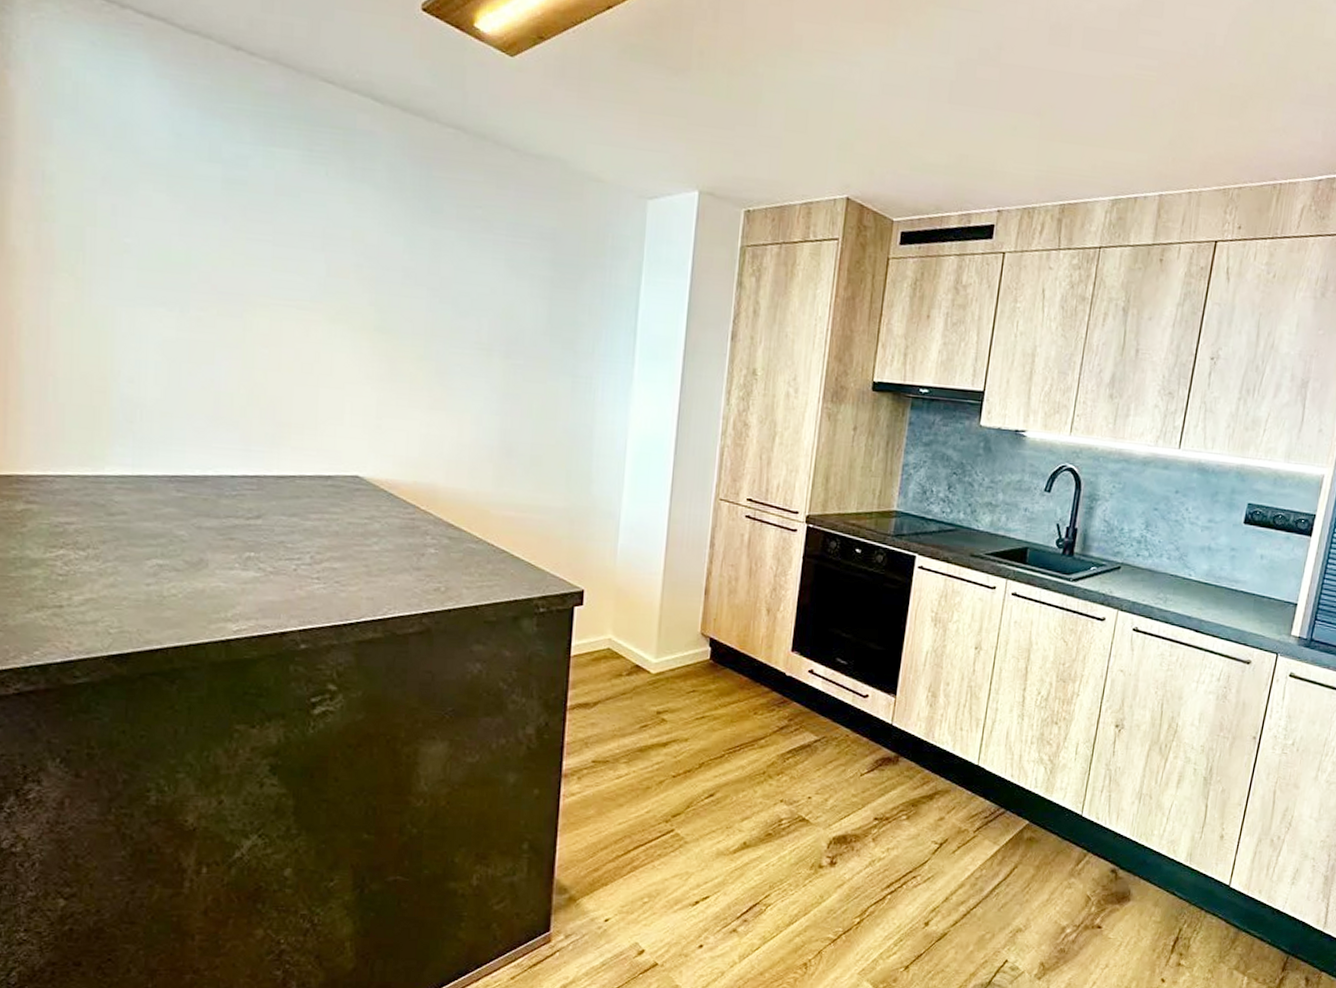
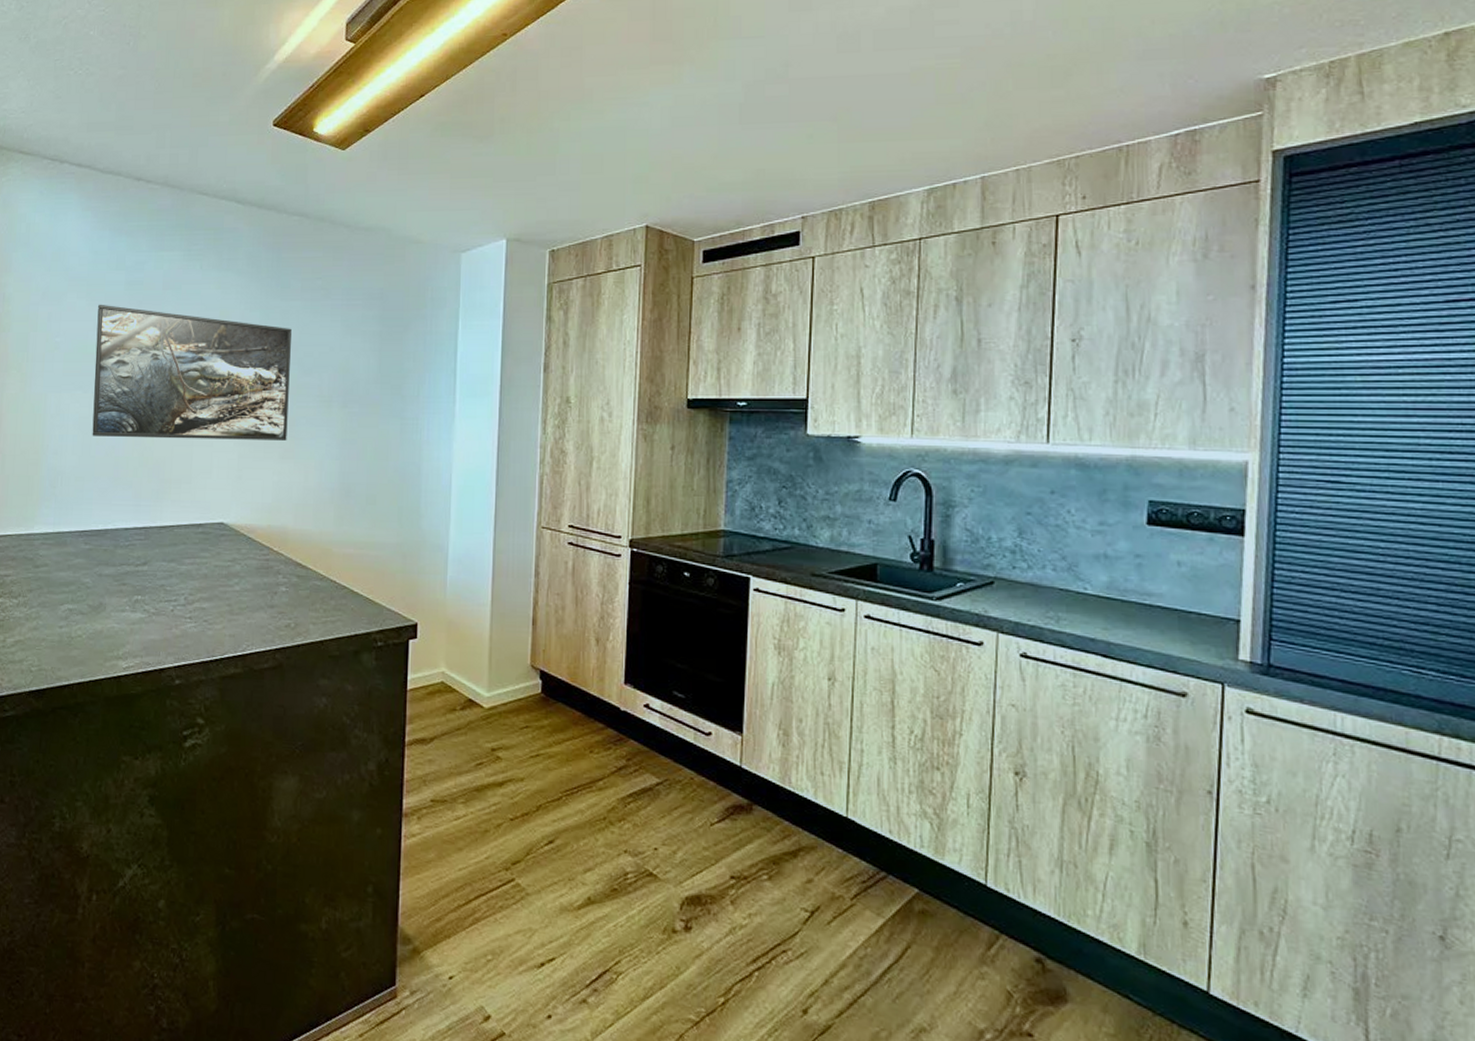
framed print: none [181,202,444,389] -> present [92,304,292,440]

